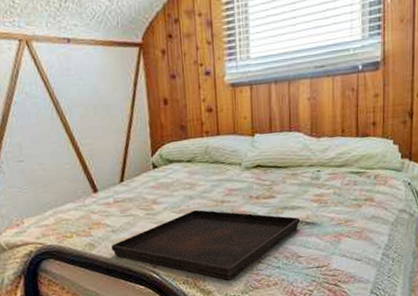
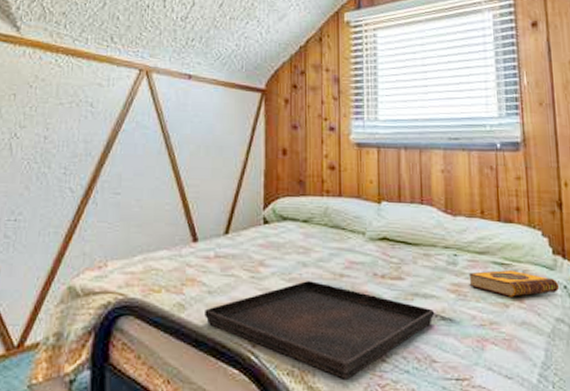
hardback book: none [329,176,405,199] -> present [468,269,560,297]

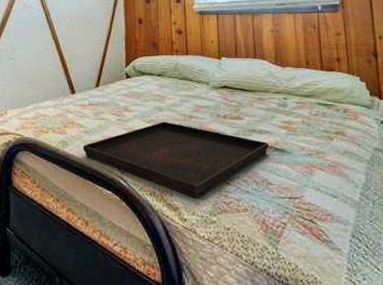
hardback book: present [468,269,560,297] -> none [297,109,377,131]

